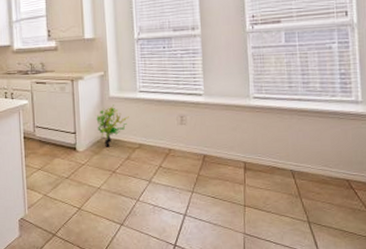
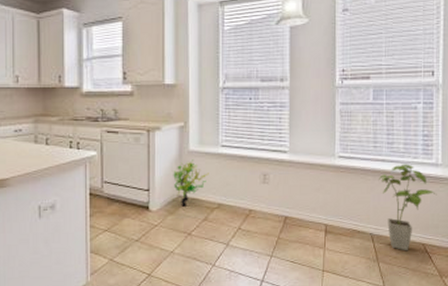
house plant: none [295,102,359,187] -> present [378,164,437,251]

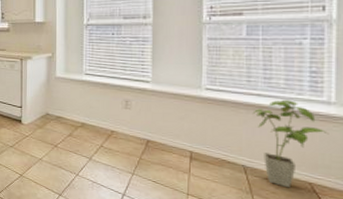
decorative plant: present [173,159,209,207] -> none [42,84,74,123]

